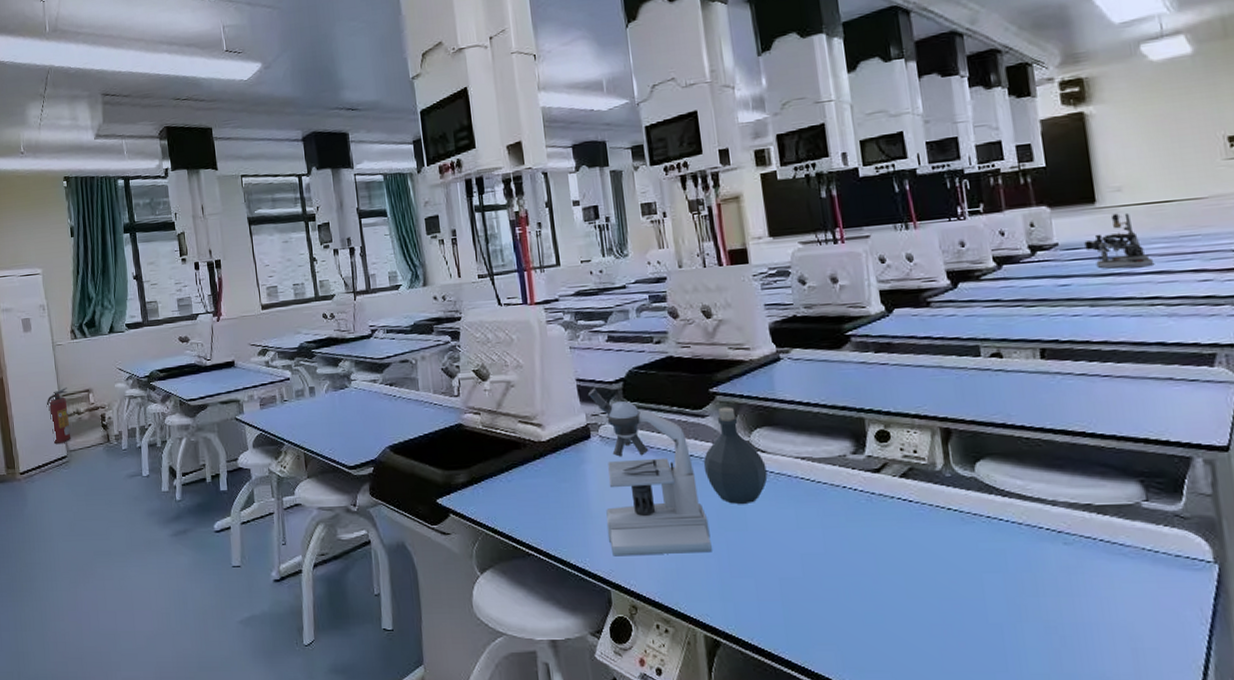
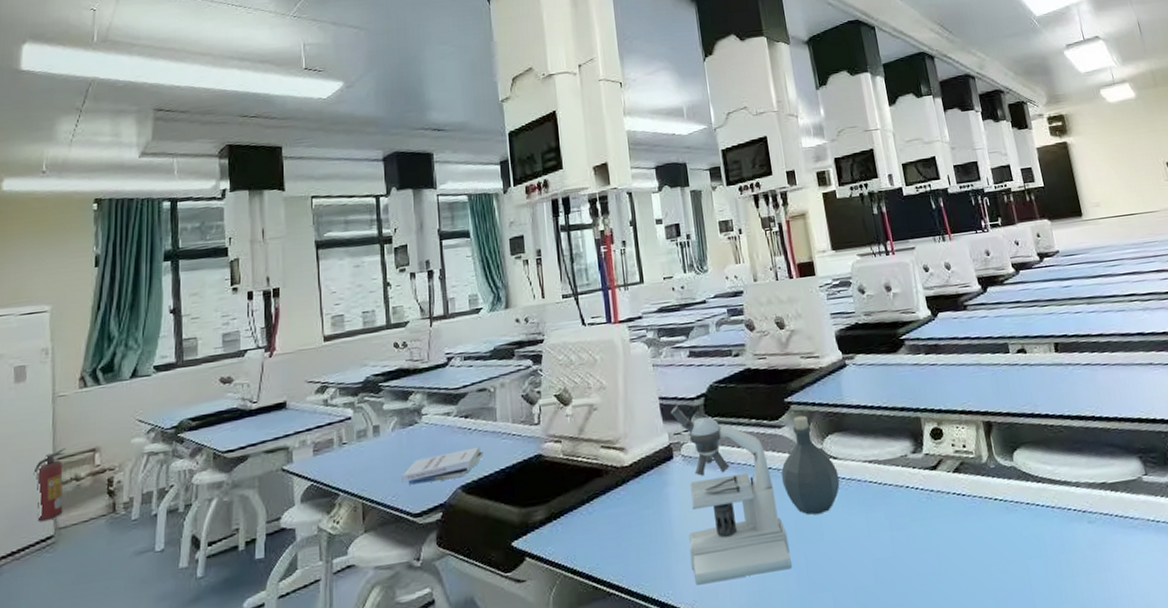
books: none [336,412,408,441] -> present [402,446,484,485]
microscope: present [1084,212,1153,269] -> none [1077,224,1128,272]

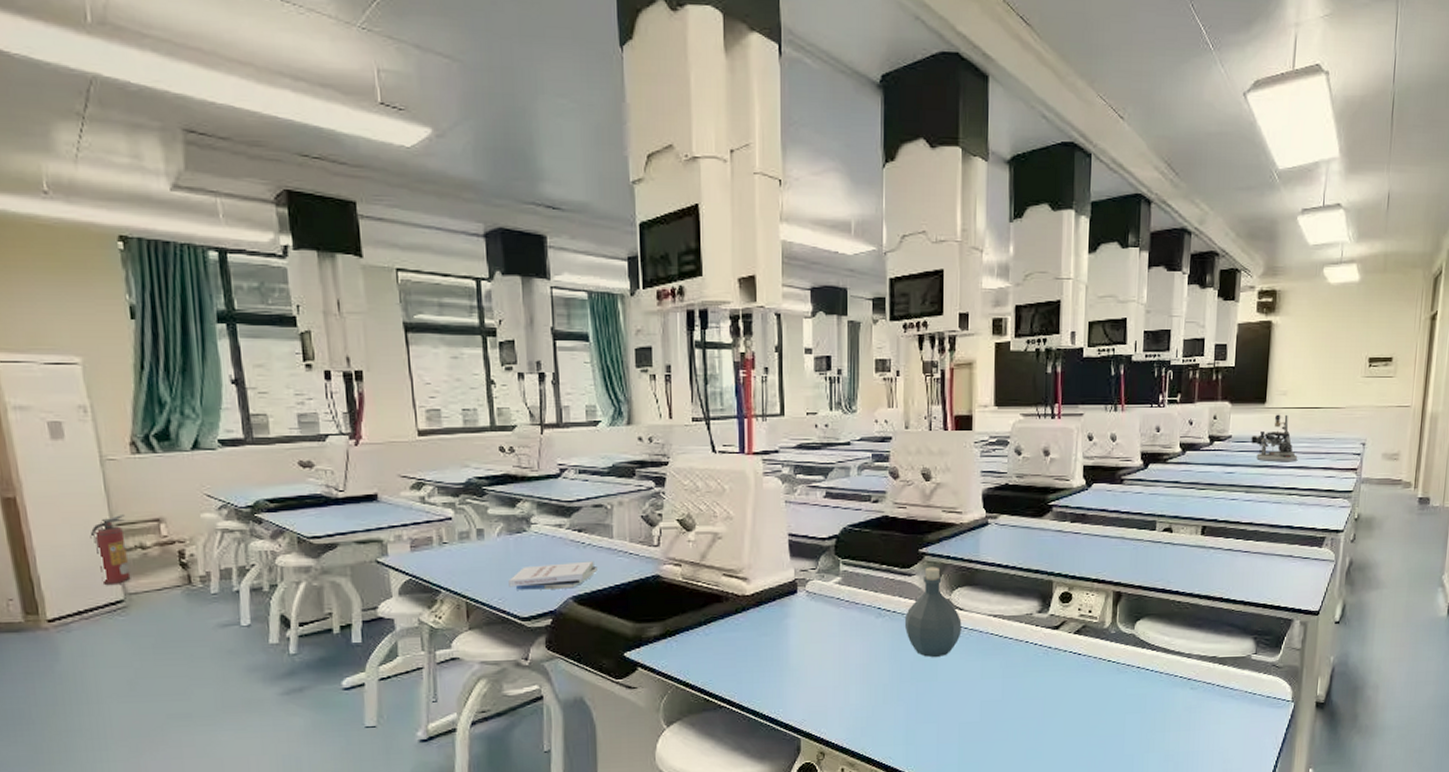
microscope: present [670,405,792,585] -> none [798,543,902,707]
microscope: none [1077,224,1128,272] -> present [1251,414,1297,462]

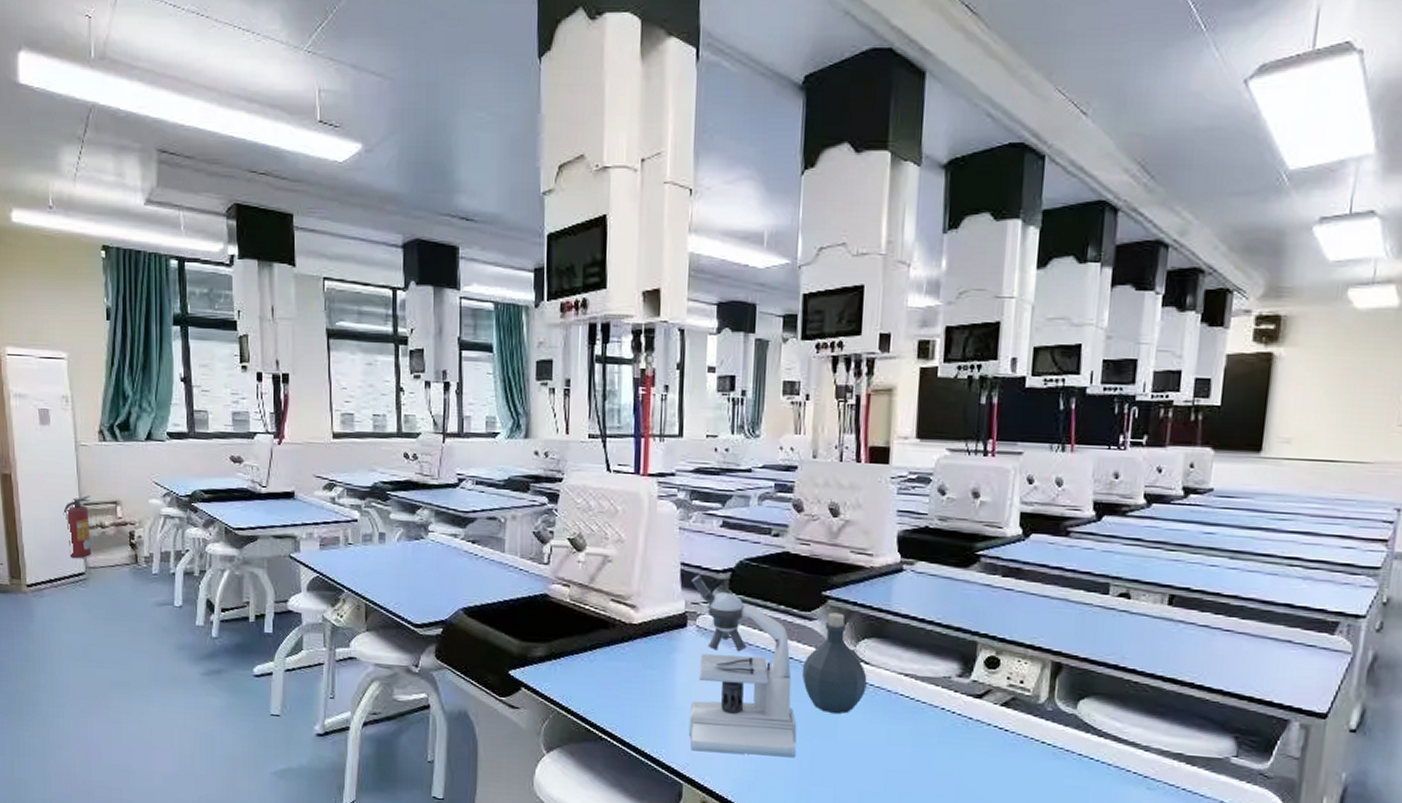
books: present [509,561,598,590] -> none [405,573,488,600]
microscope: none [798,543,902,707] -> present [688,574,797,758]
microscope: present [1251,414,1297,462] -> none [1239,466,1303,526]

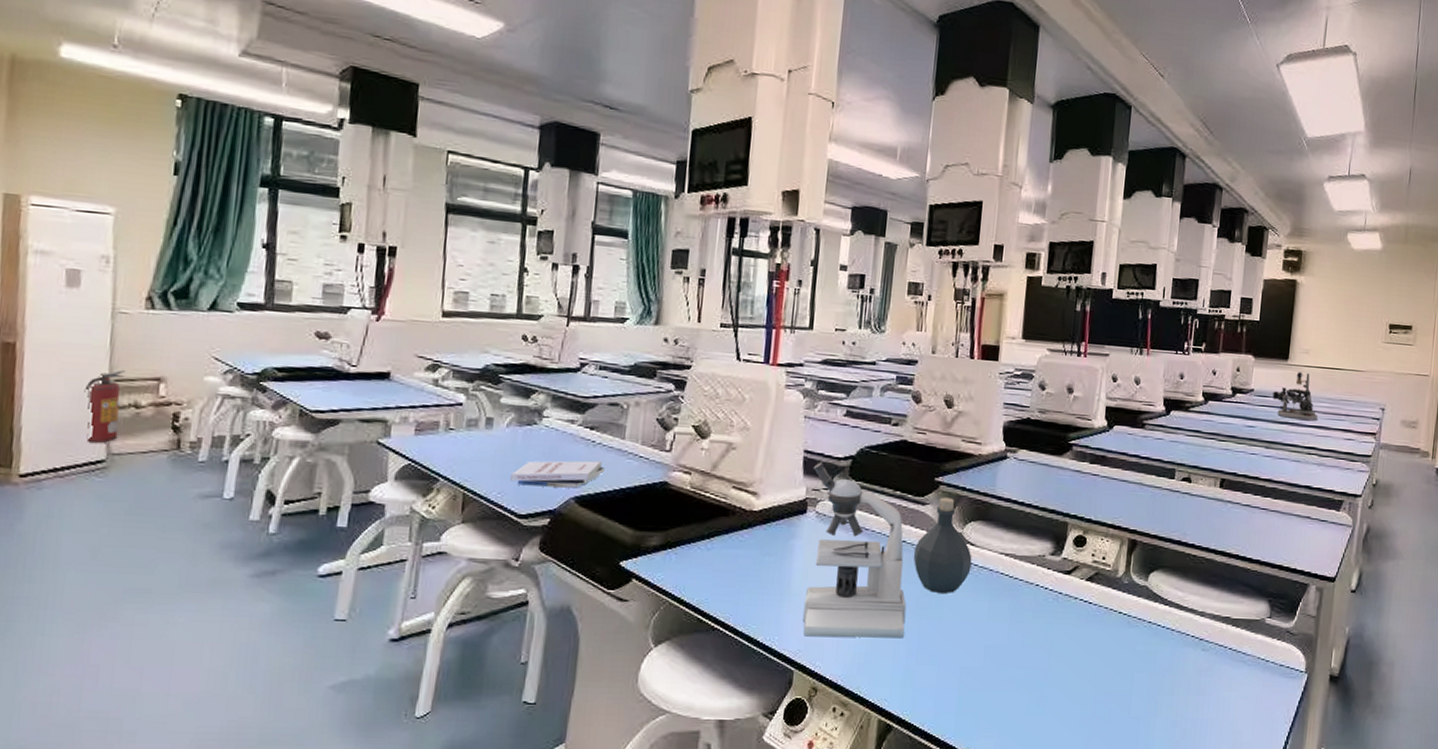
books: none [405,573,488,600] -> present [510,460,605,489]
microscope: none [1239,466,1303,526] -> present [1272,372,1317,421]

